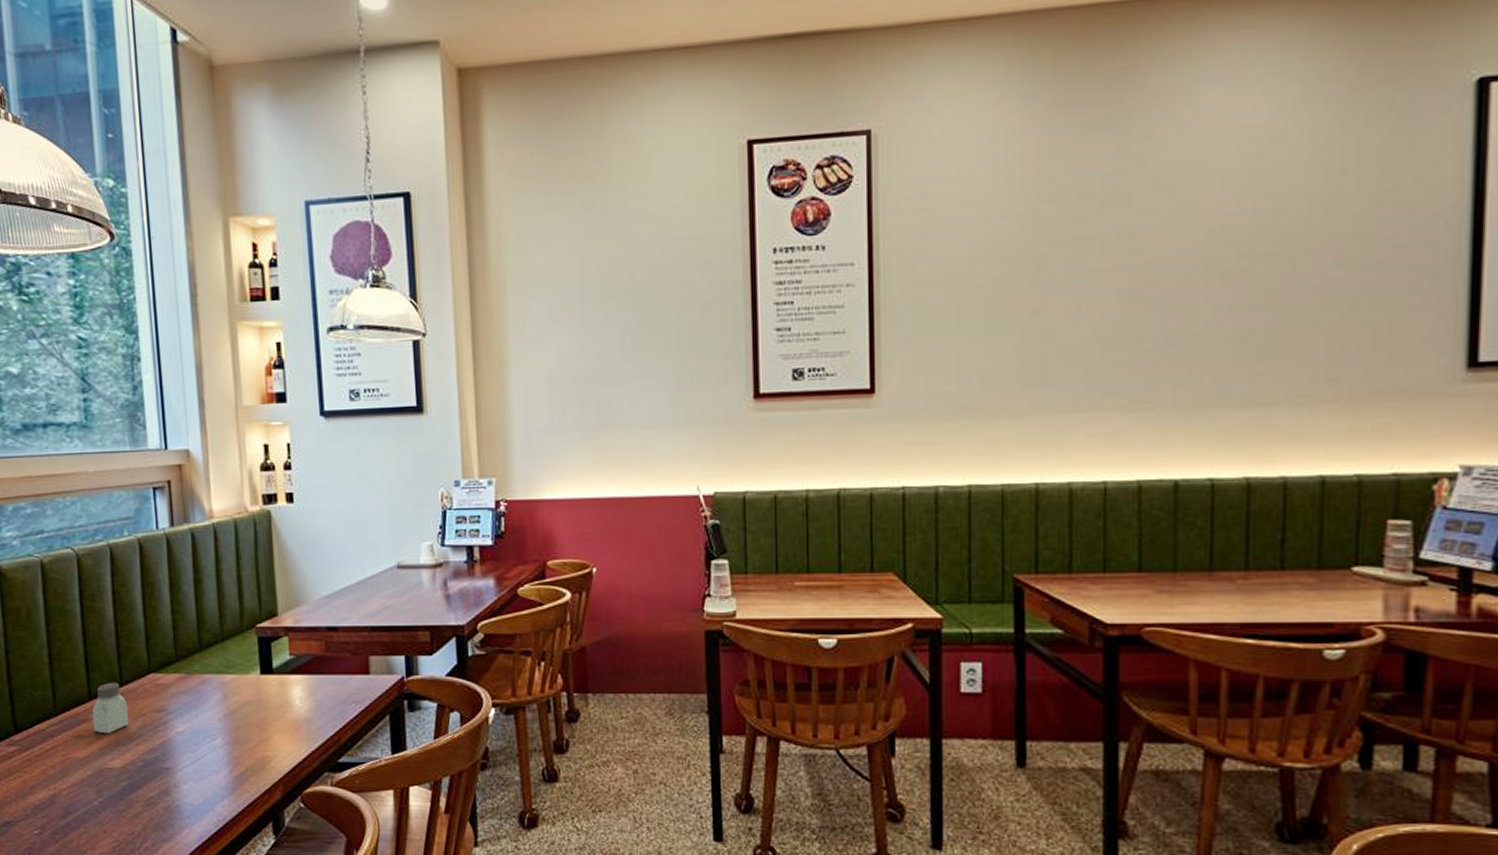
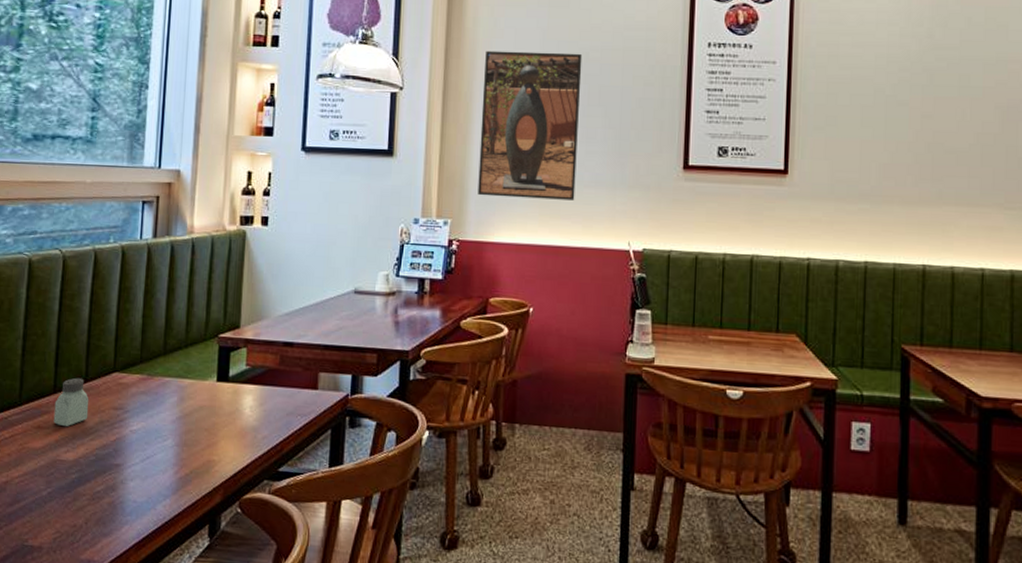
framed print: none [516,274,633,449] -> present [478,50,583,201]

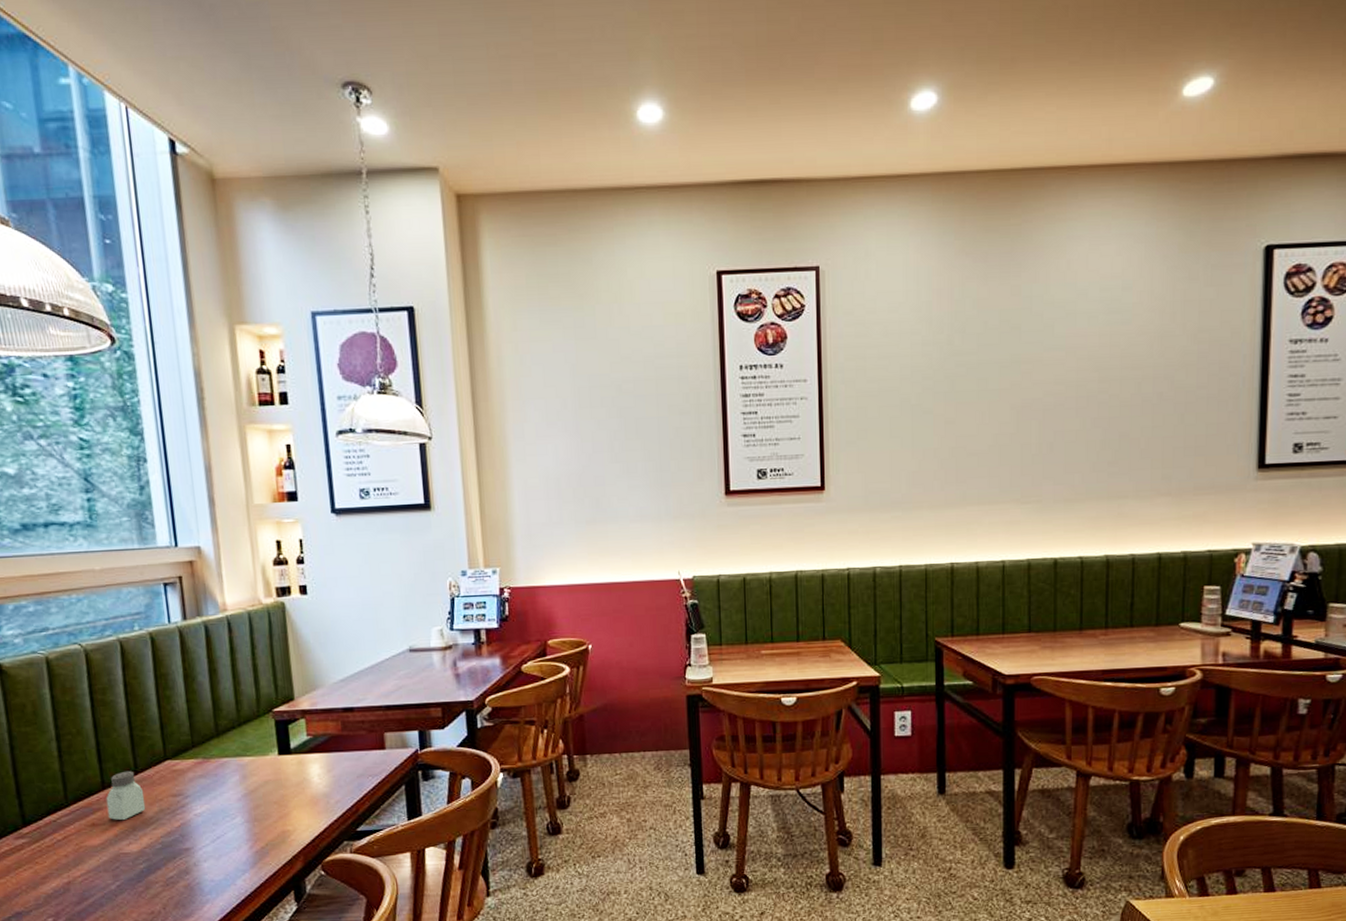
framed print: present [478,50,583,201] -> none [515,386,622,541]

